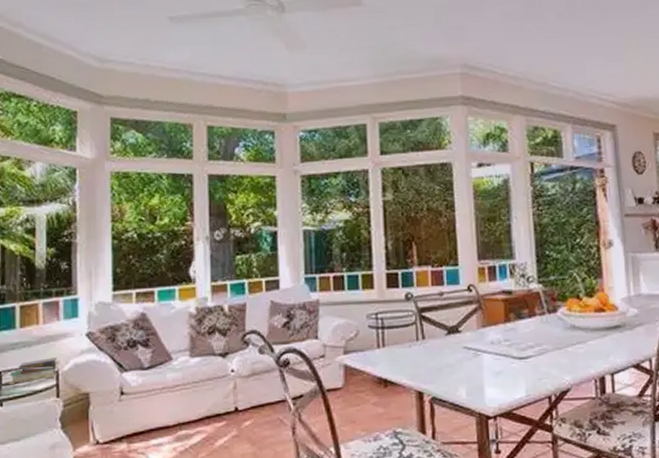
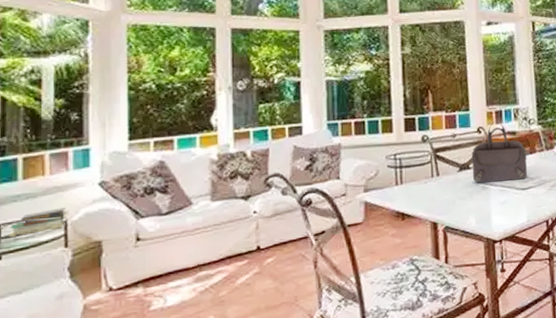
handbag: none [460,278,527,350] -> present [470,121,528,183]

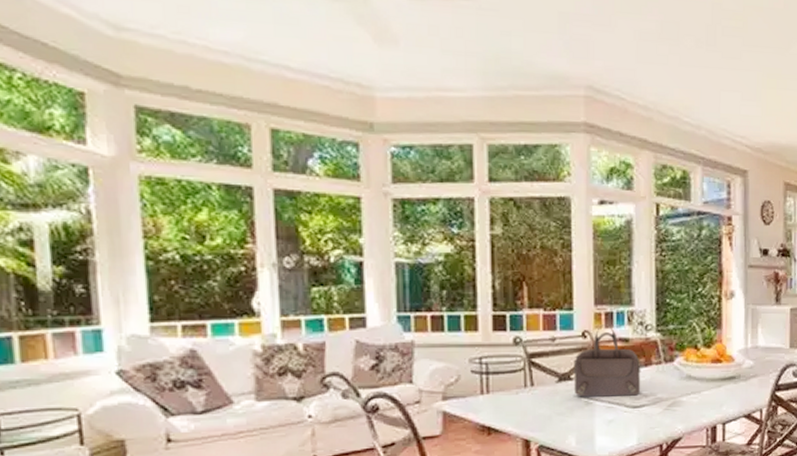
books: present [9,208,70,238] -> none [10,399,83,431]

